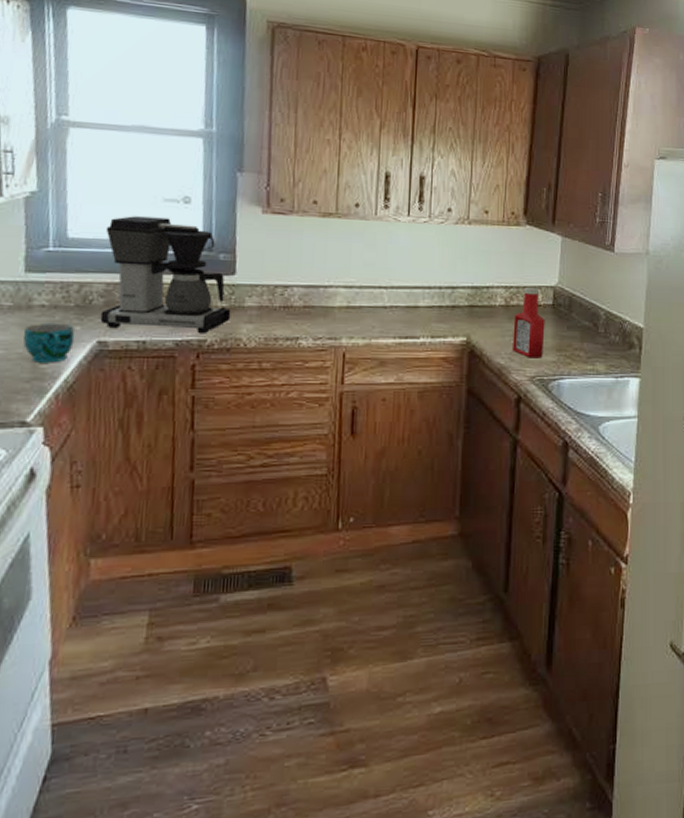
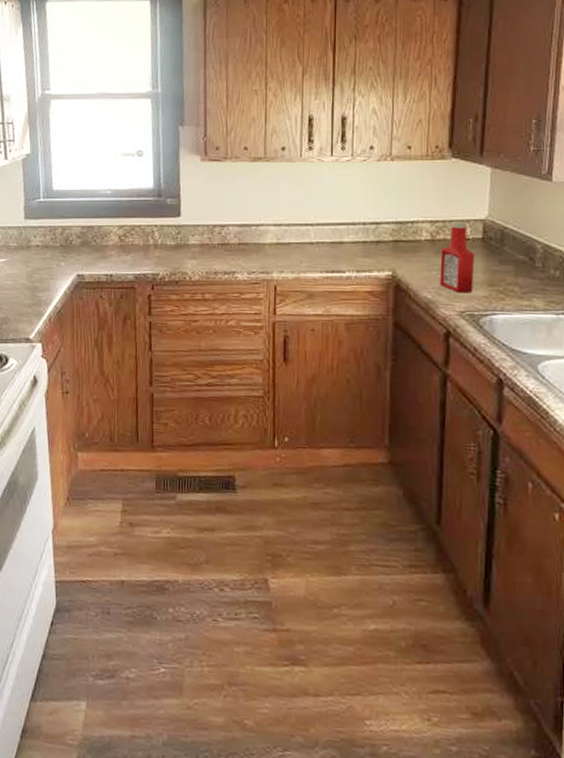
cup: present [23,322,75,363] -> none [25,259,61,292]
coffee maker: present [100,216,231,333] -> none [78,170,178,268]

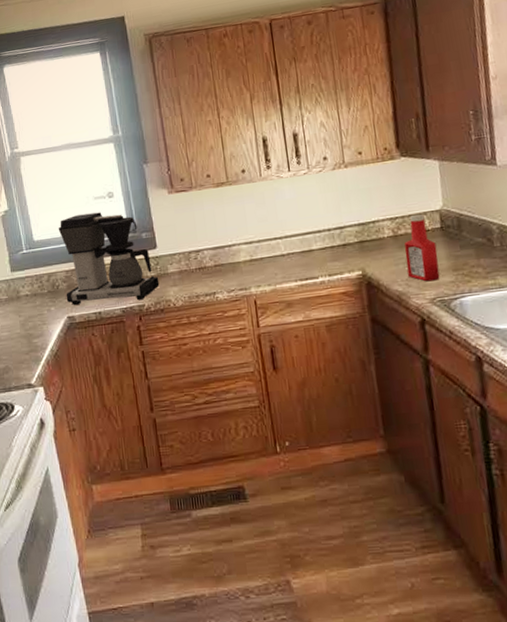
coffee maker: none [78,170,178,268] -> present [58,212,160,305]

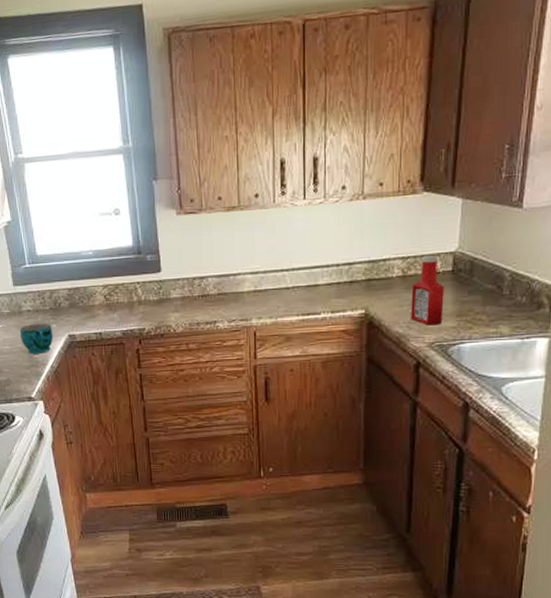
cup: none [18,306,52,339] -> present [20,322,53,354]
coffee maker: present [58,212,160,305] -> none [61,229,161,324]

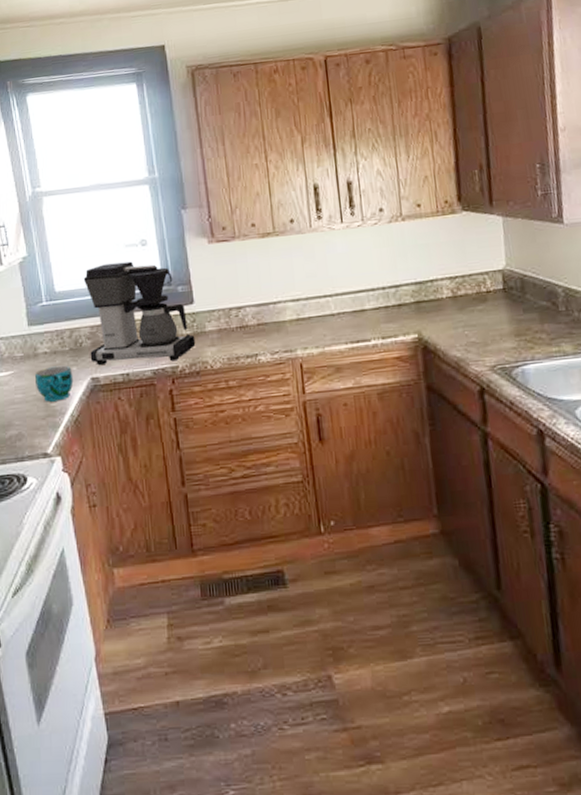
coffee maker: none [61,229,161,324] -> present [83,261,196,365]
ketchup bottle: present [411,255,444,326] -> none [464,273,501,348]

